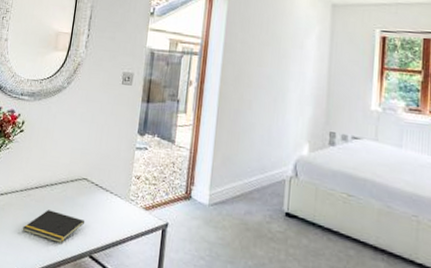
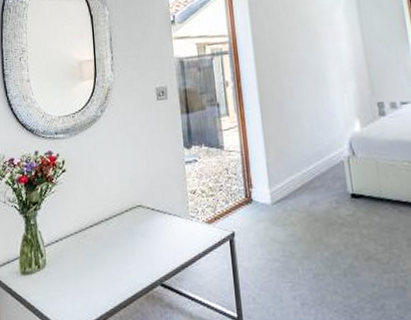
notepad: present [22,210,85,243] -> none [85,246,149,278]

